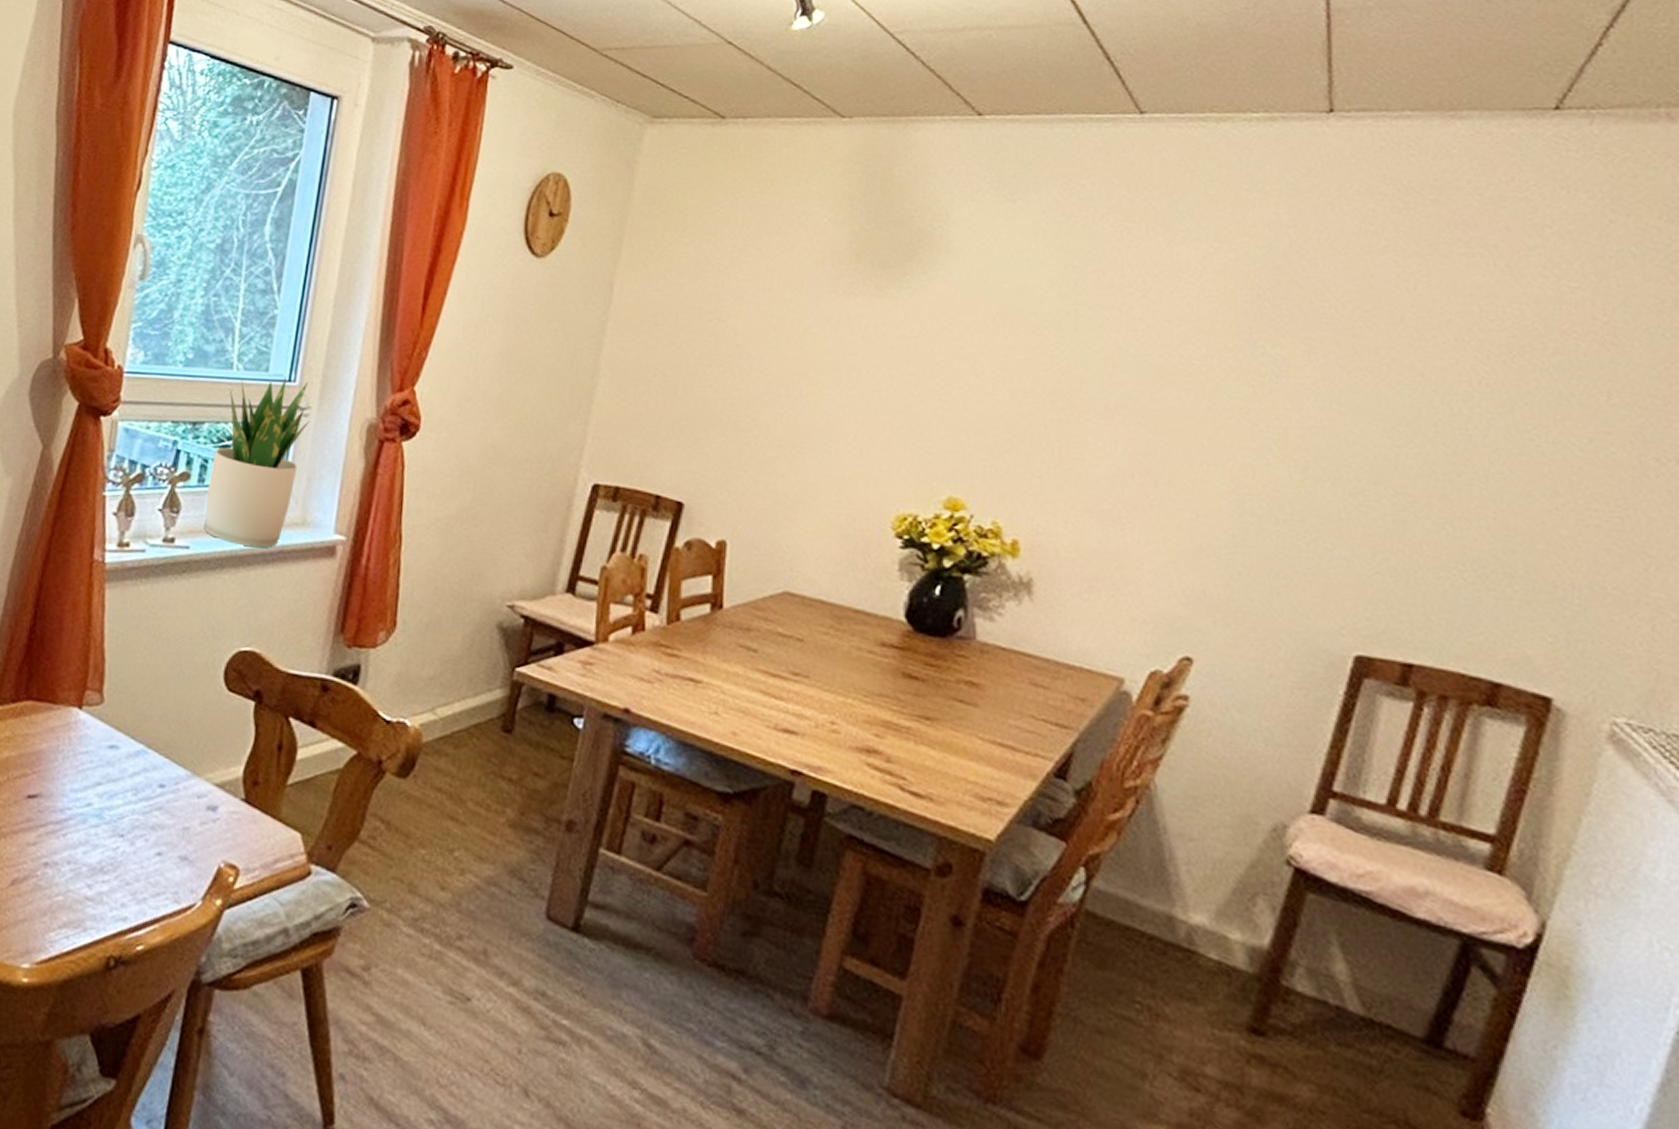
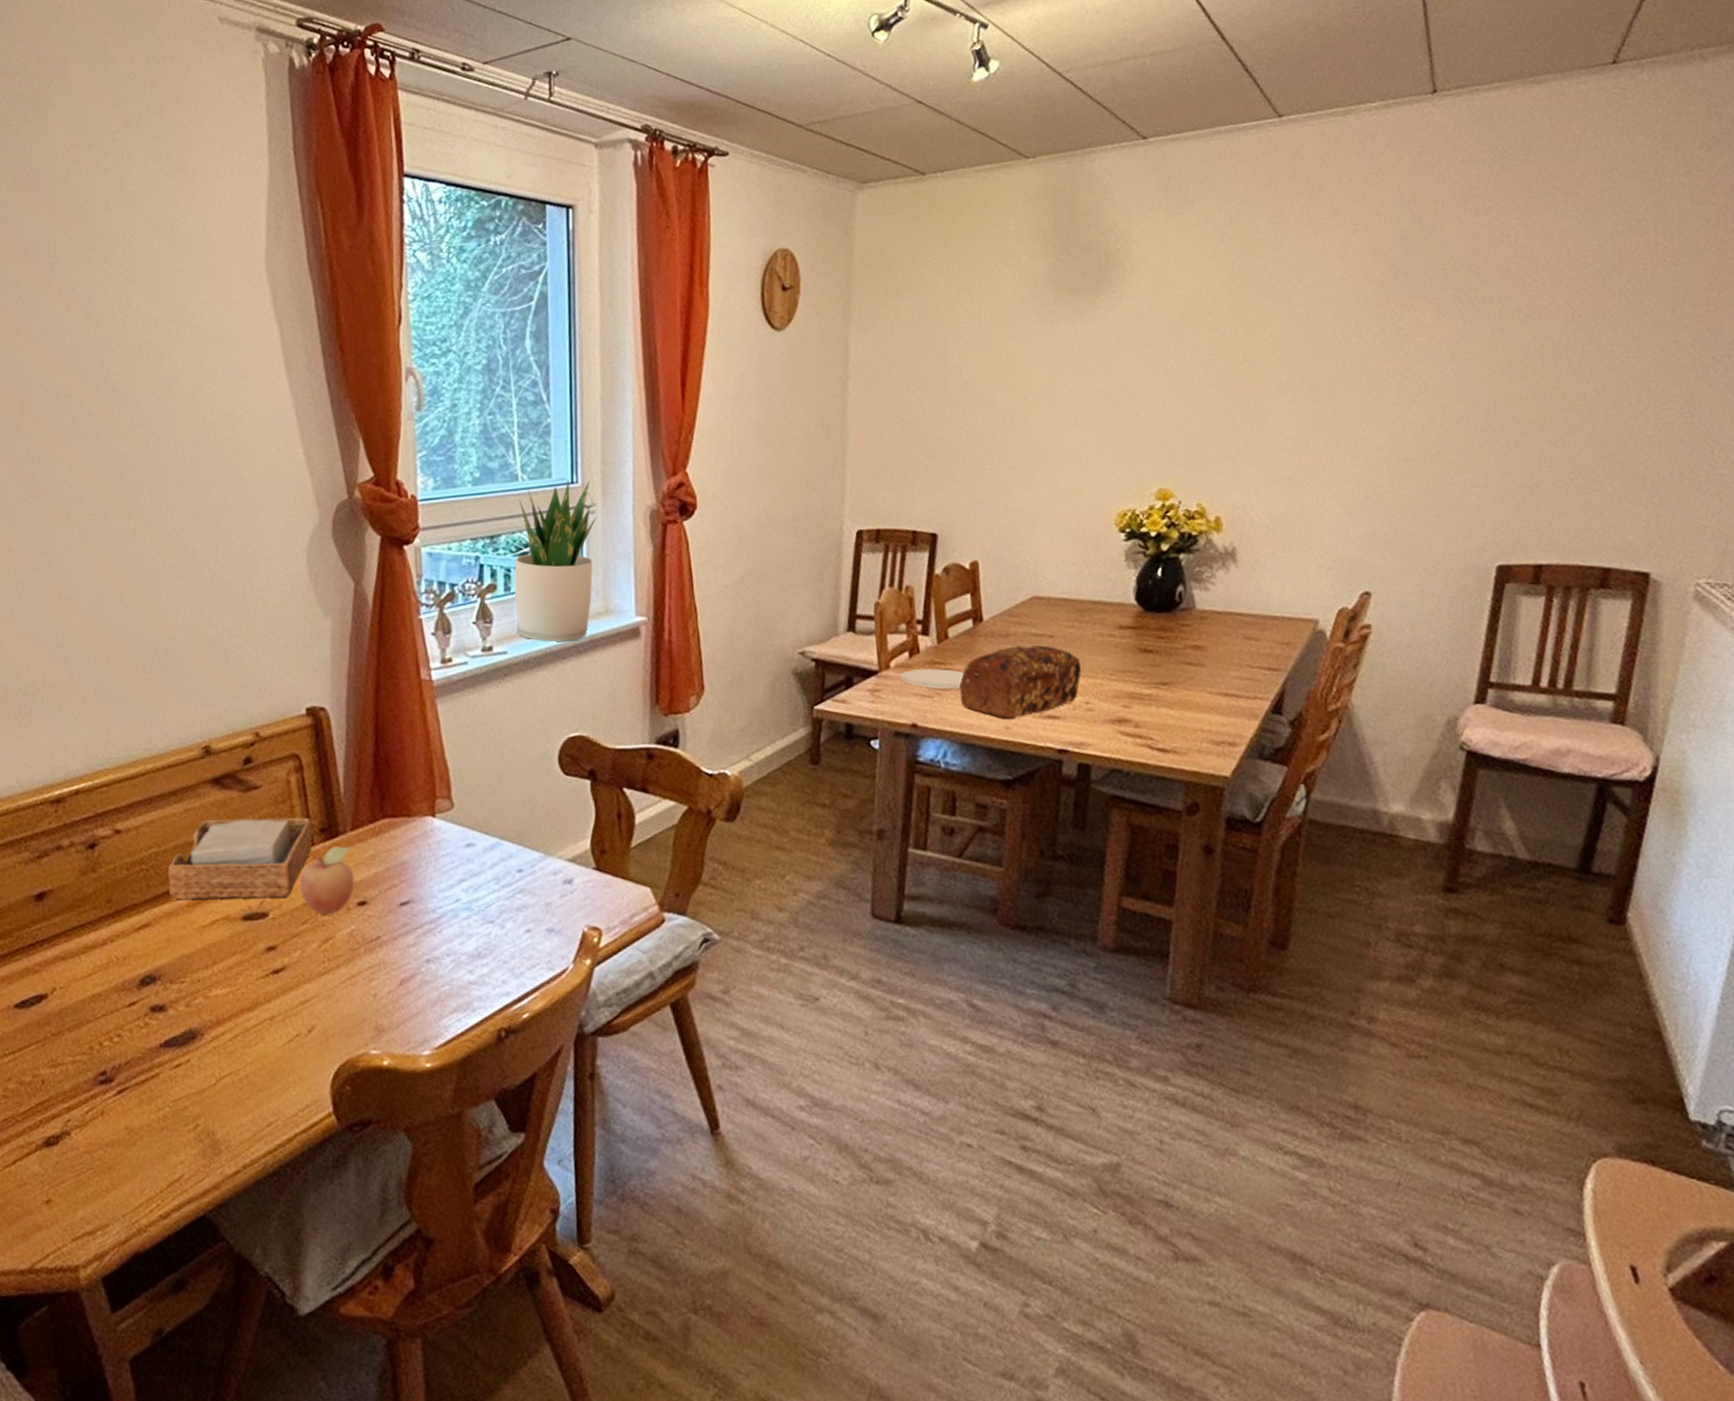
plate: none [618,647,692,680] -> present [899,668,964,691]
bread loaf: none [685,642,831,725] -> present [959,645,1082,719]

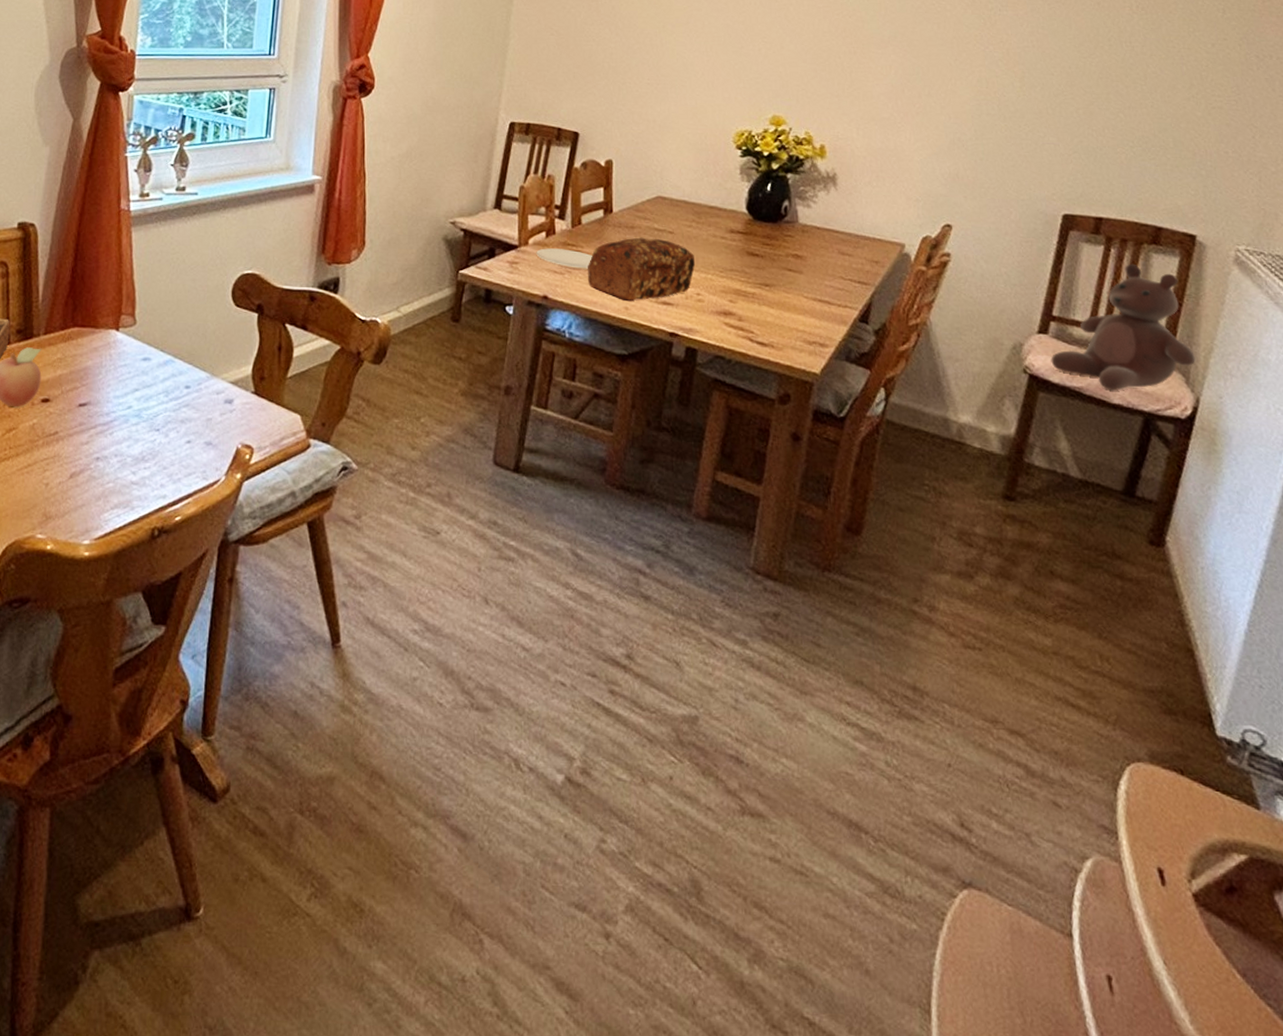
planter: present [514,479,597,643] -> none [209,51,288,190]
teddy bear: none [1490,613,1654,759] -> present [1051,263,1196,391]

